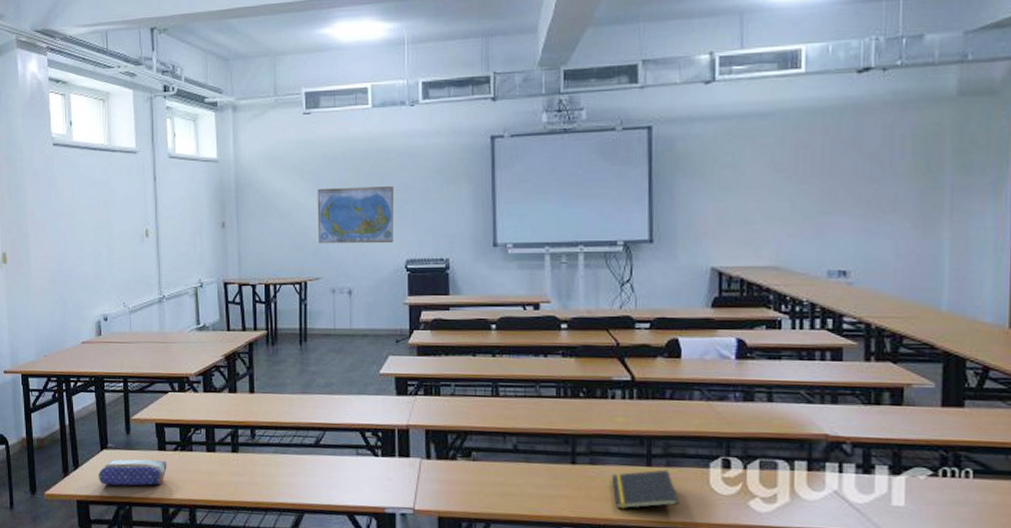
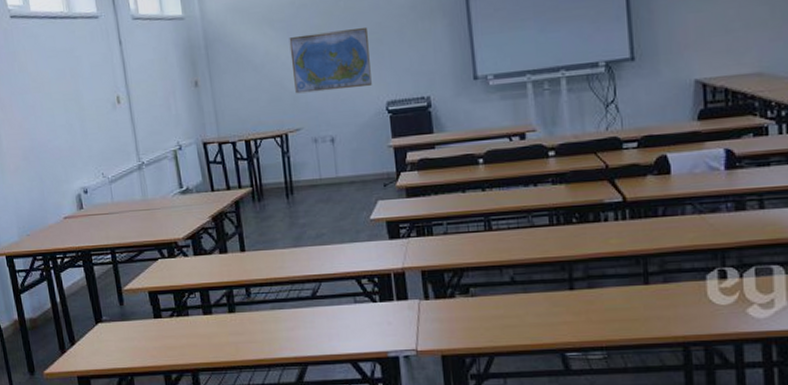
pencil case: present [98,459,167,486] -> none [96,328,165,358]
notepad: present [611,469,679,509] -> none [610,286,679,330]

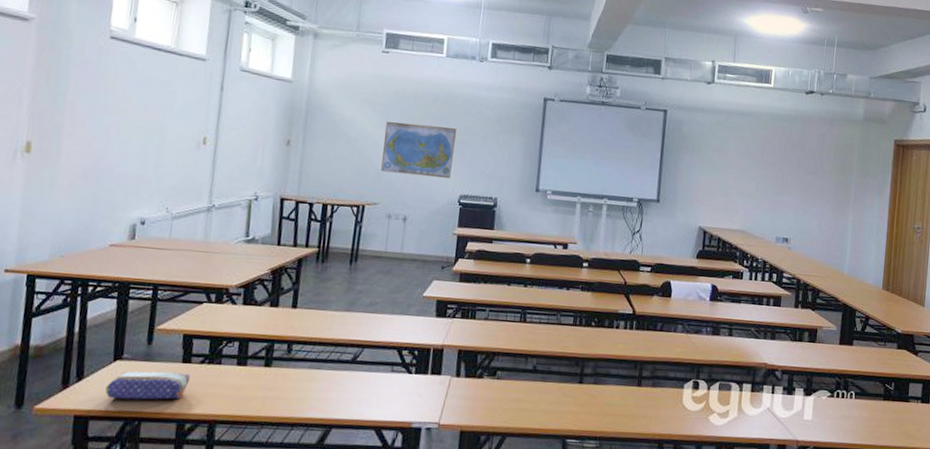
pencil case: none [96,328,165,358] -> present [105,370,190,400]

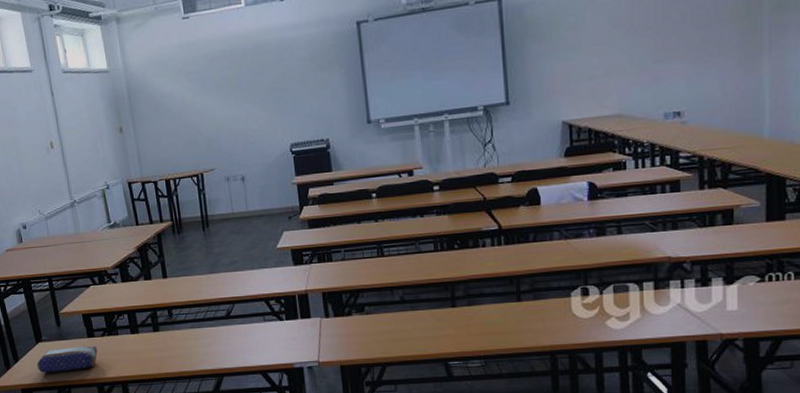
world map: present [381,121,456,178] -> none [203,77,277,138]

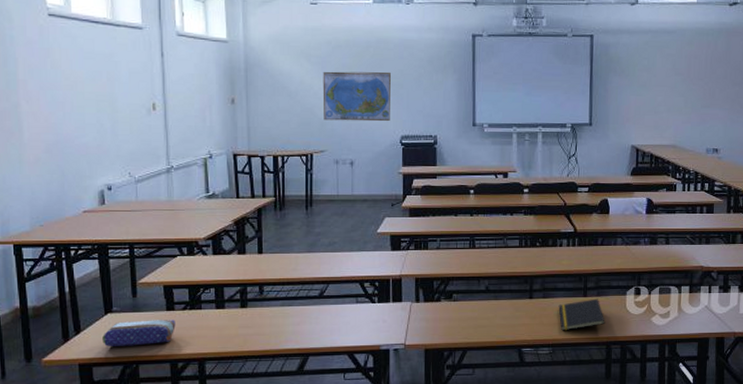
world map: none [203,77,277,138] -> present [322,71,391,122]
notepad: none [487,302,547,341] -> present [558,298,605,331]

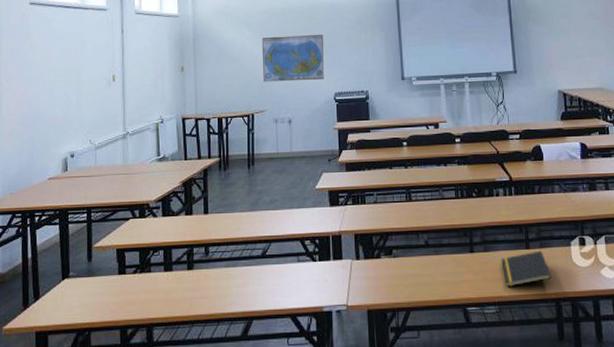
pencil case: present [102,320,176,346] -> none [59,284,126,313]

